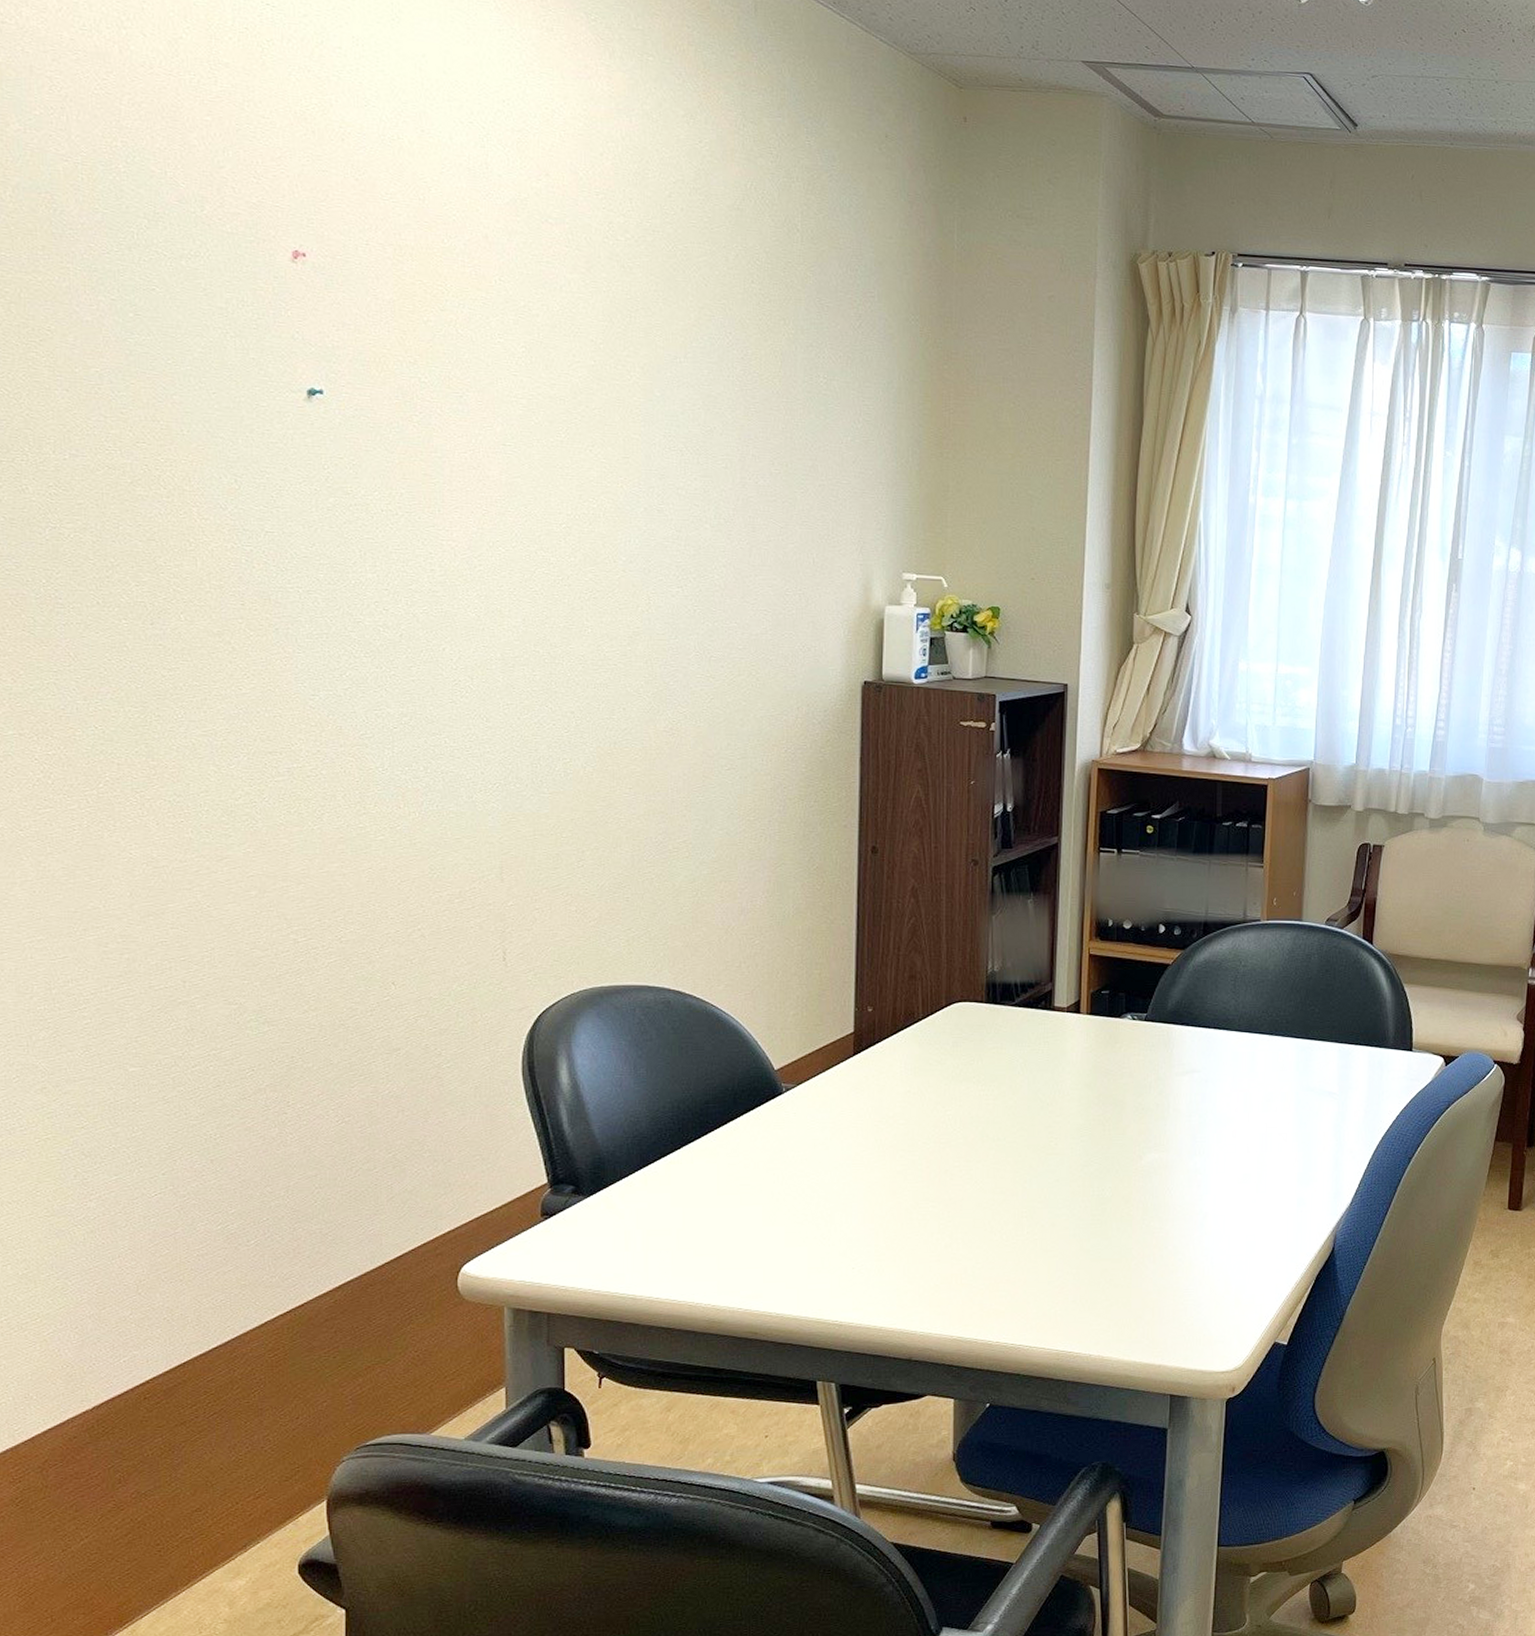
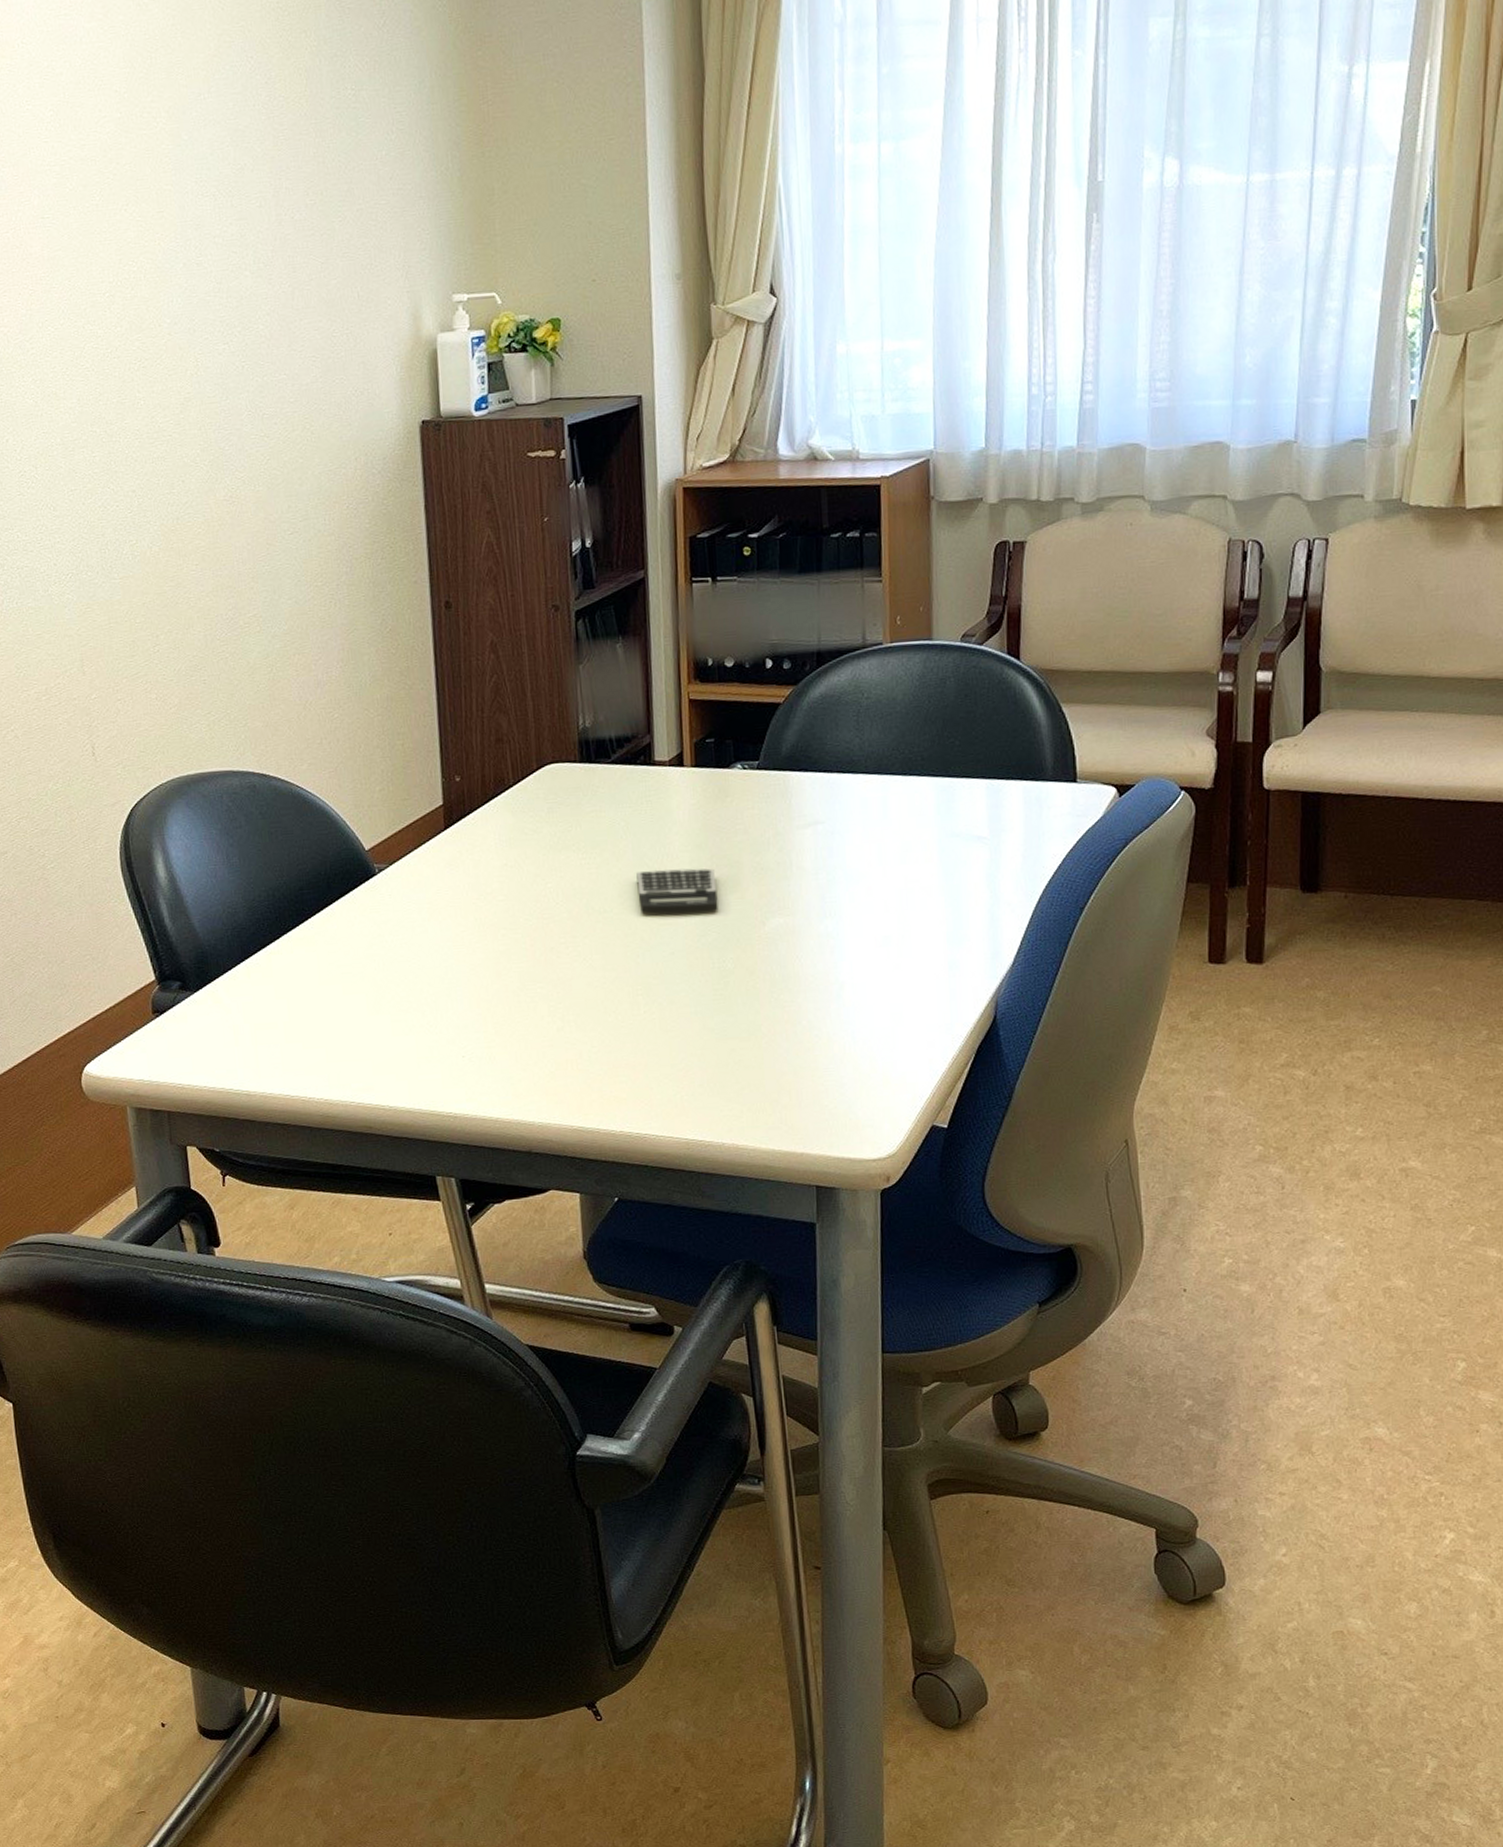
calculator: none [1030,1104,1102,1145] -> present [636,868,718,914]

